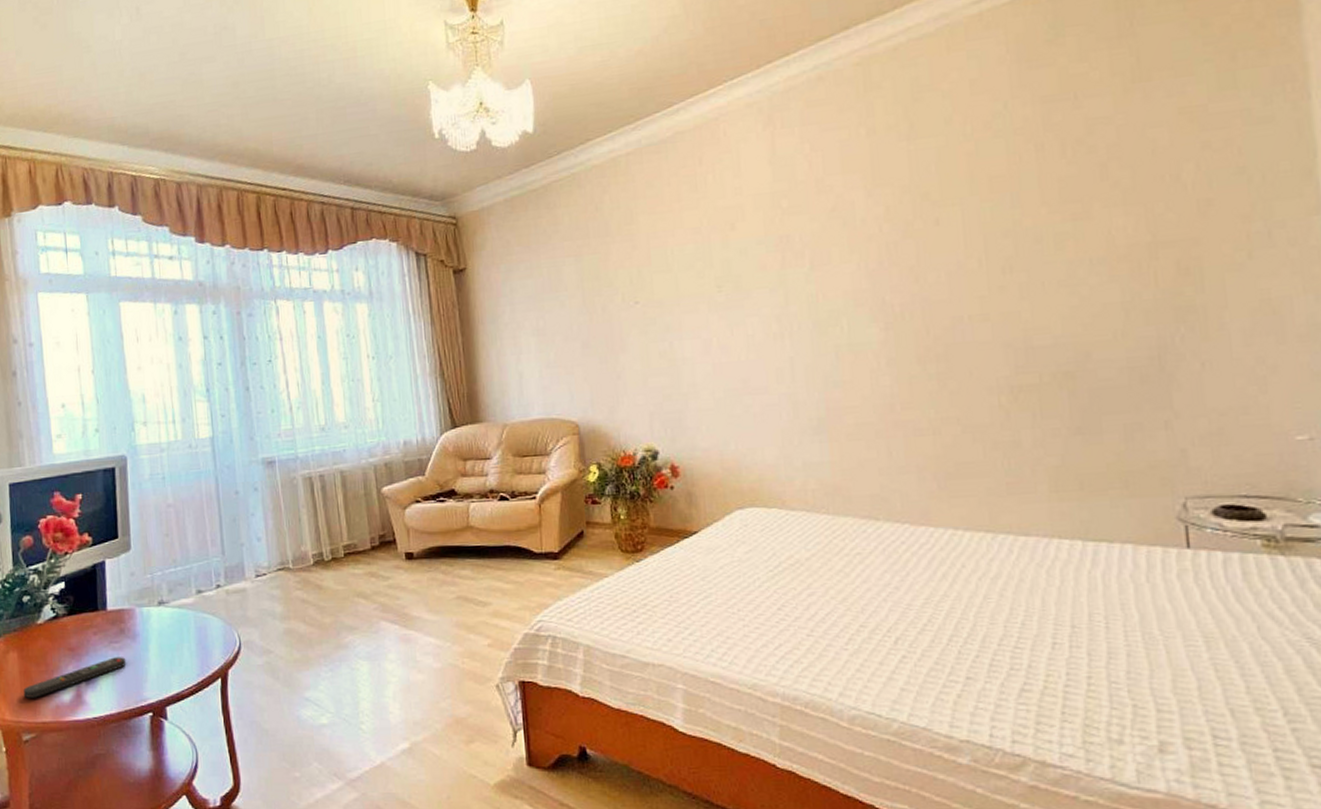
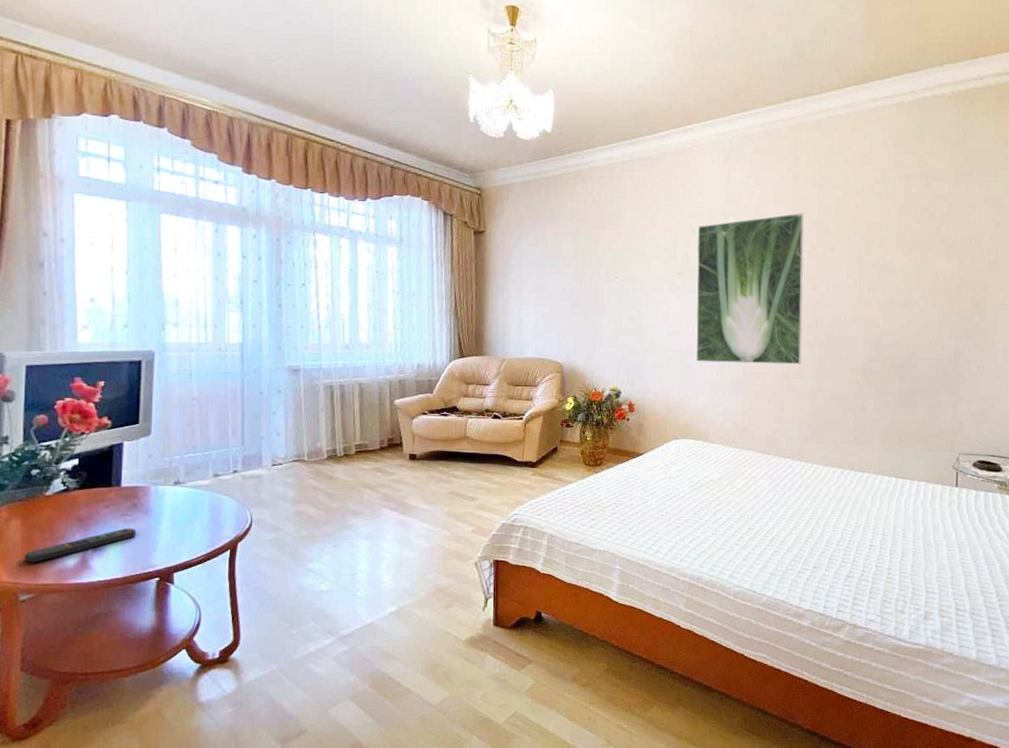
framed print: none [739,178,911,402] -> present [696,213,804,365]

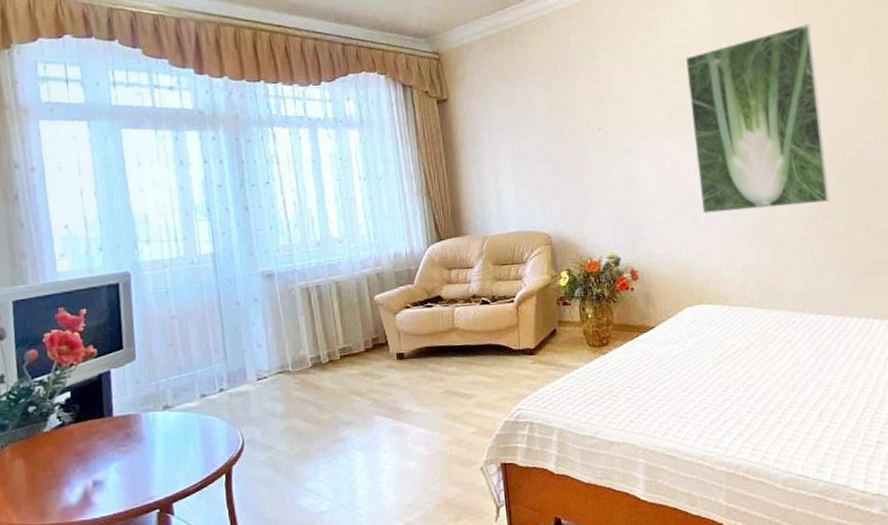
remote control: present [24,528,137,562] -> none [30,459,133,502]

